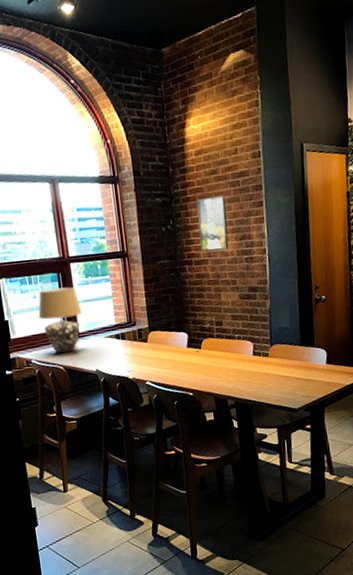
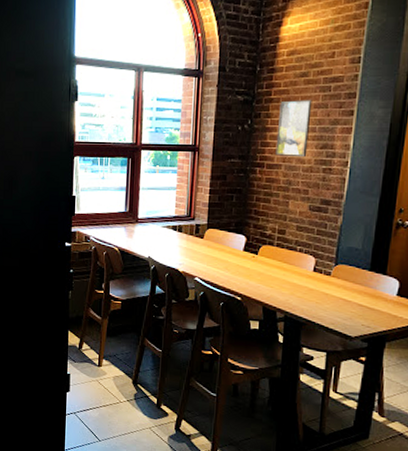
table lamp: present [38,286,82,354] -> none [103,172,145,236]

